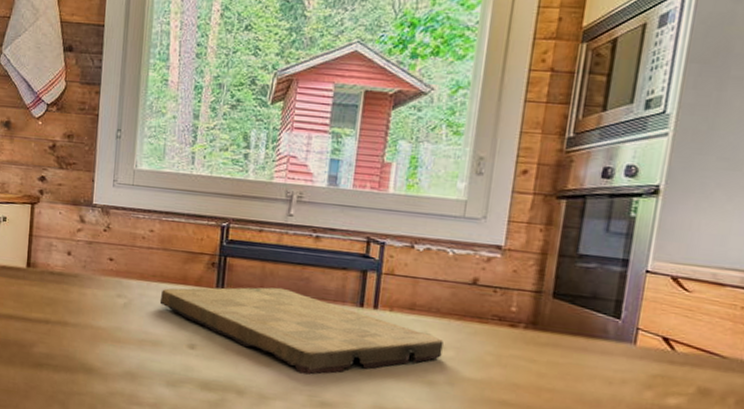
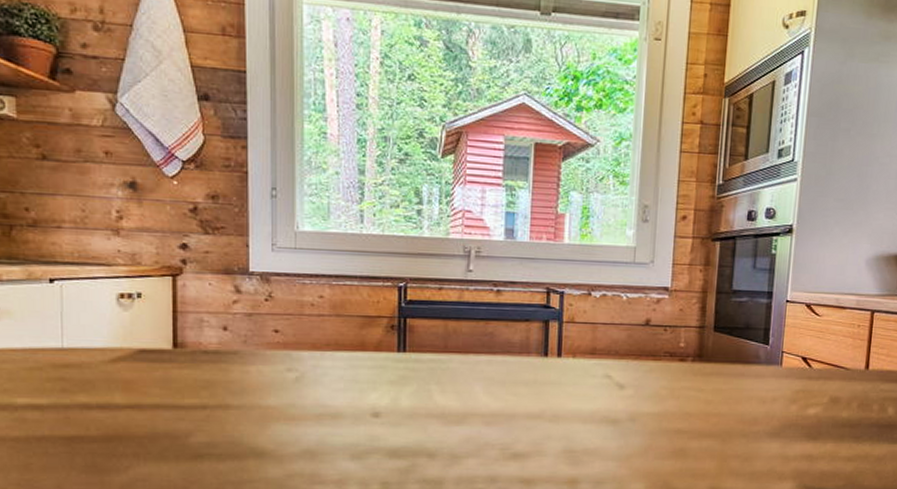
cutting board: present [159,287,444,375] -> none [336,344,623,428]

